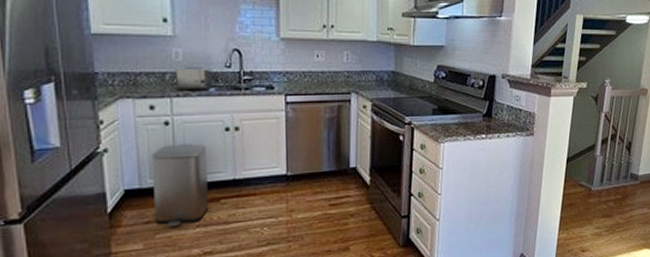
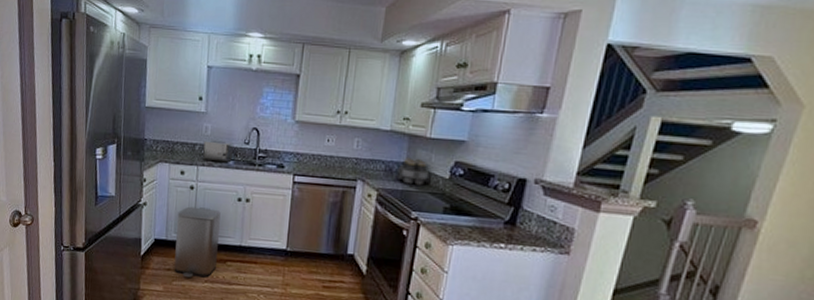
spice rack: none [387,65,417,91] -> present [396,157,430,186]

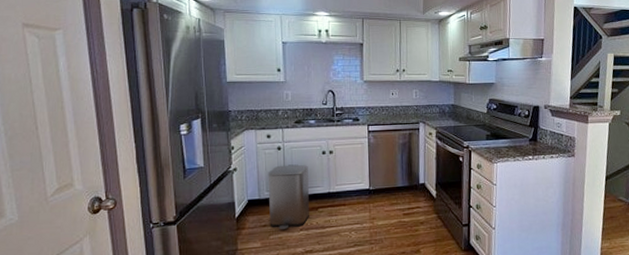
toaster: present [203,139,234,163] -> none [286,104,314,124]
spice rack: present [396,157,430,186] -> none [448,100,473,121]

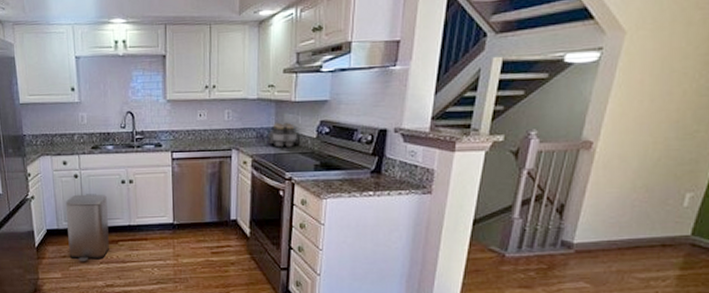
spice rack: none [448,100,473,121] -> present [268,122,298,148]

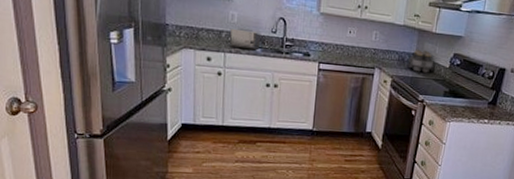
pedal bin: present [65,194,110,261] -> none [203,92,250,158]
toaster: none [82,127,112,149] -> present [230,27,262,51]

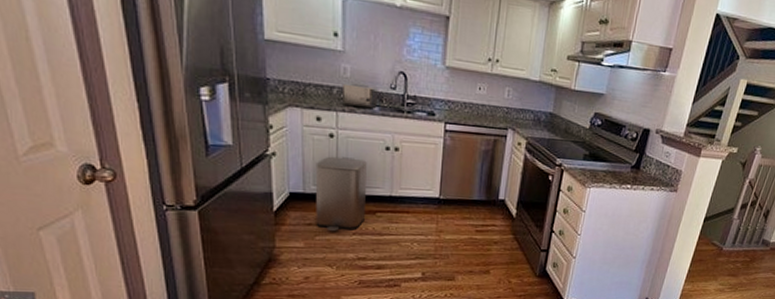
pedal bin: none [203,92,250,158] -> present [315,156,367,231]
spice rack: present [407,49,434,73] -> none [544,108,573,135]

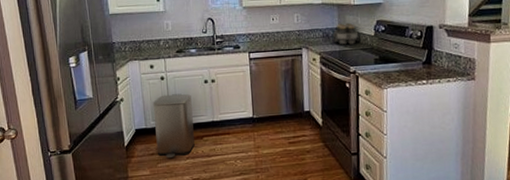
toaster: present [342,82,379,109] -> none [167,33,194,53]
spice rack: none [544,108,573,135] -> present [333,22,359,45]

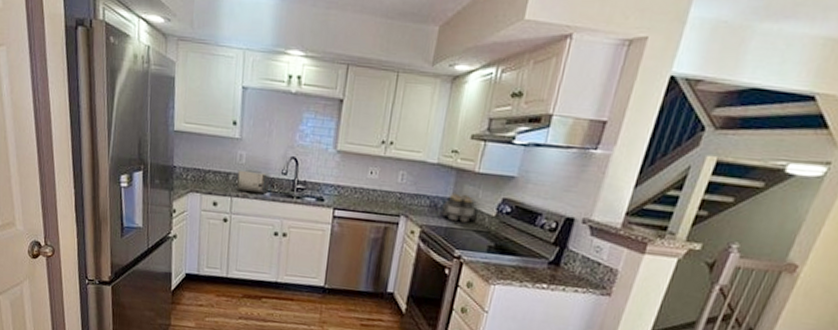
pedal bin: present [152,94,196,158] -> none [206,240,256,314]
toaster: none [167,33,194,53] -> present [237,168,271,195]

